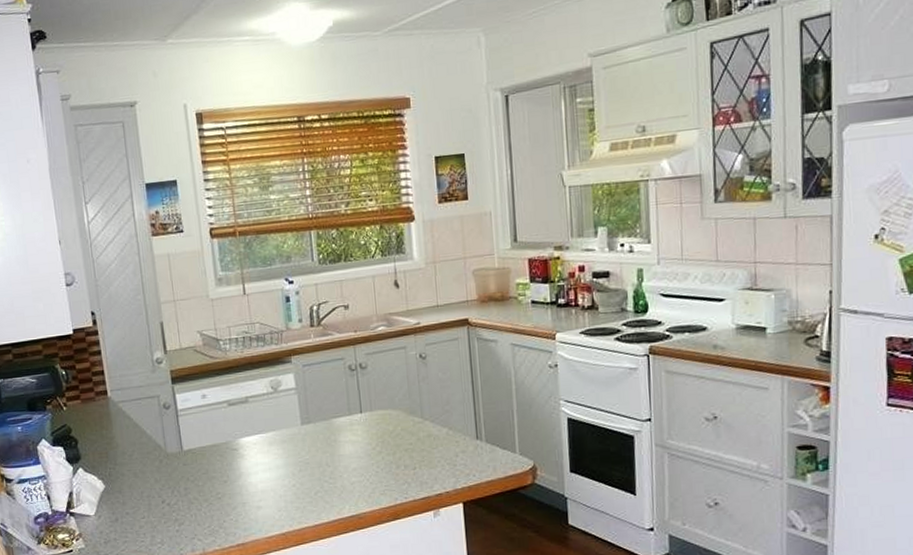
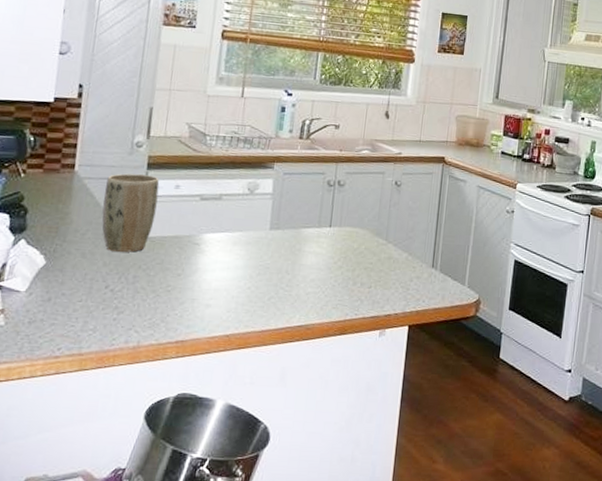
plant pot: none [138,389,191,468] -> present [102,173,160,252]

